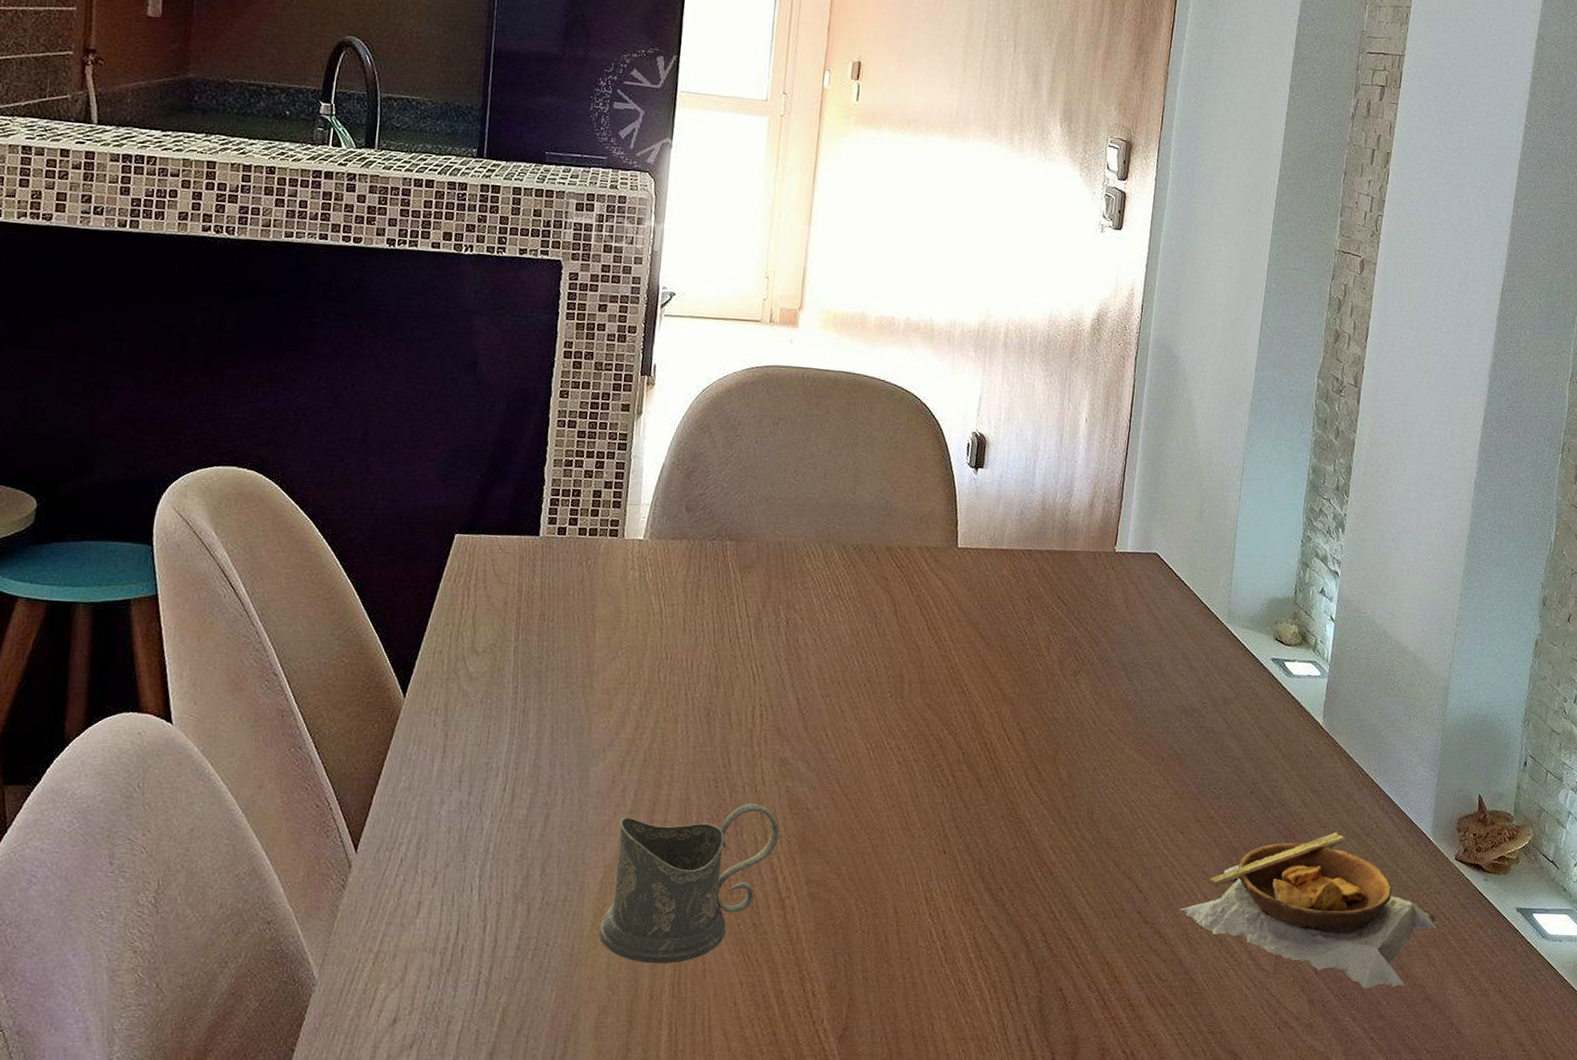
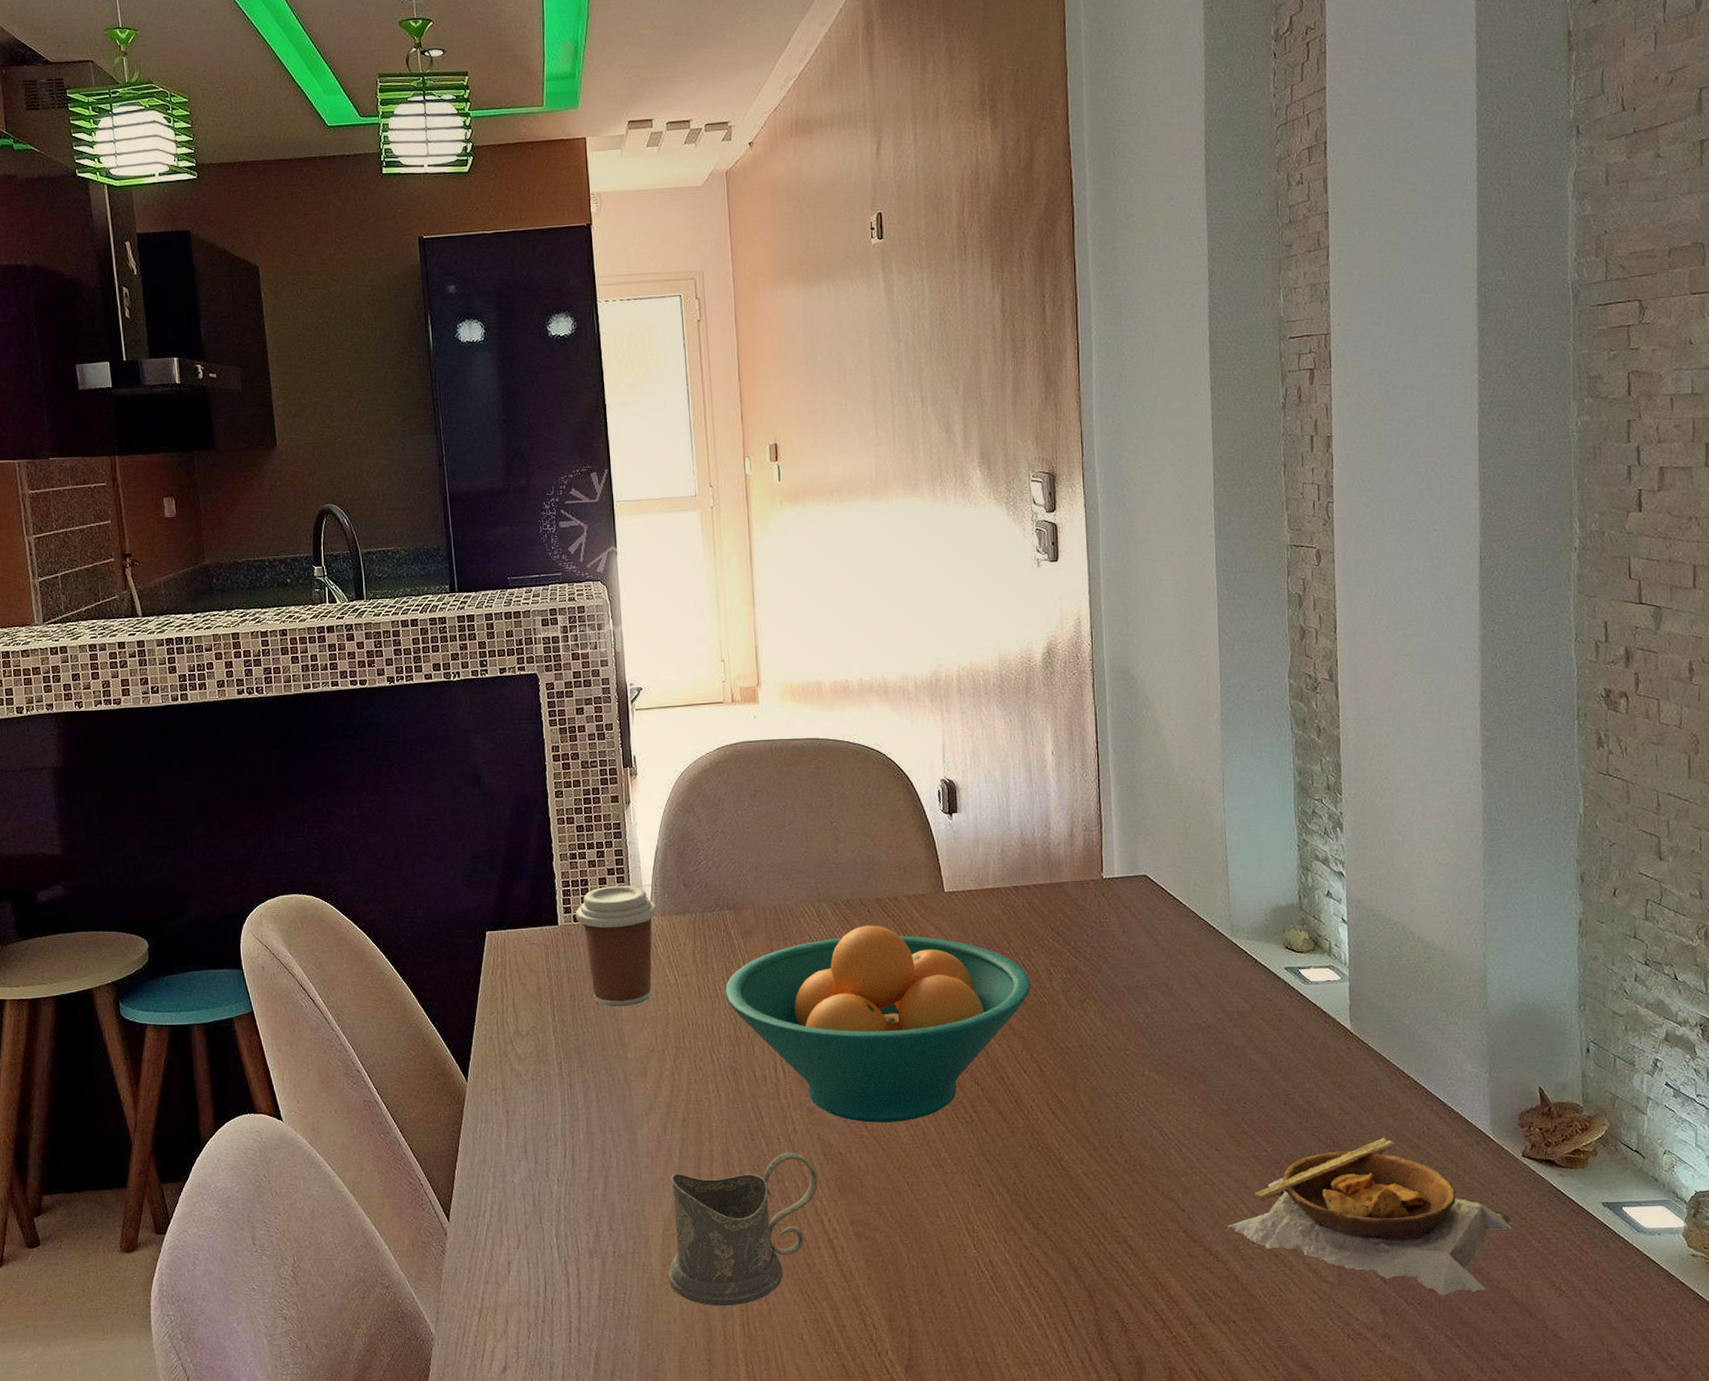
coffee cup: none [560,500,653,633] -> present [575,885,657,1008]
fruit bowl: none [711,572,1029,781] -> present [724,925,1031,1123]

